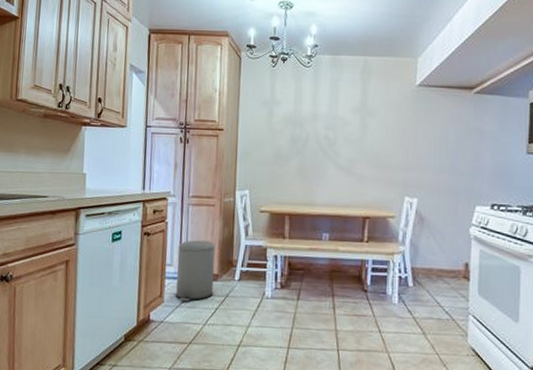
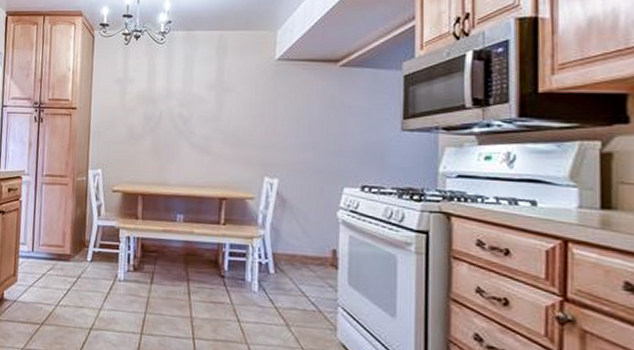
pedal bin: present [176,240,216,302] -> none [29,219,69,282]

